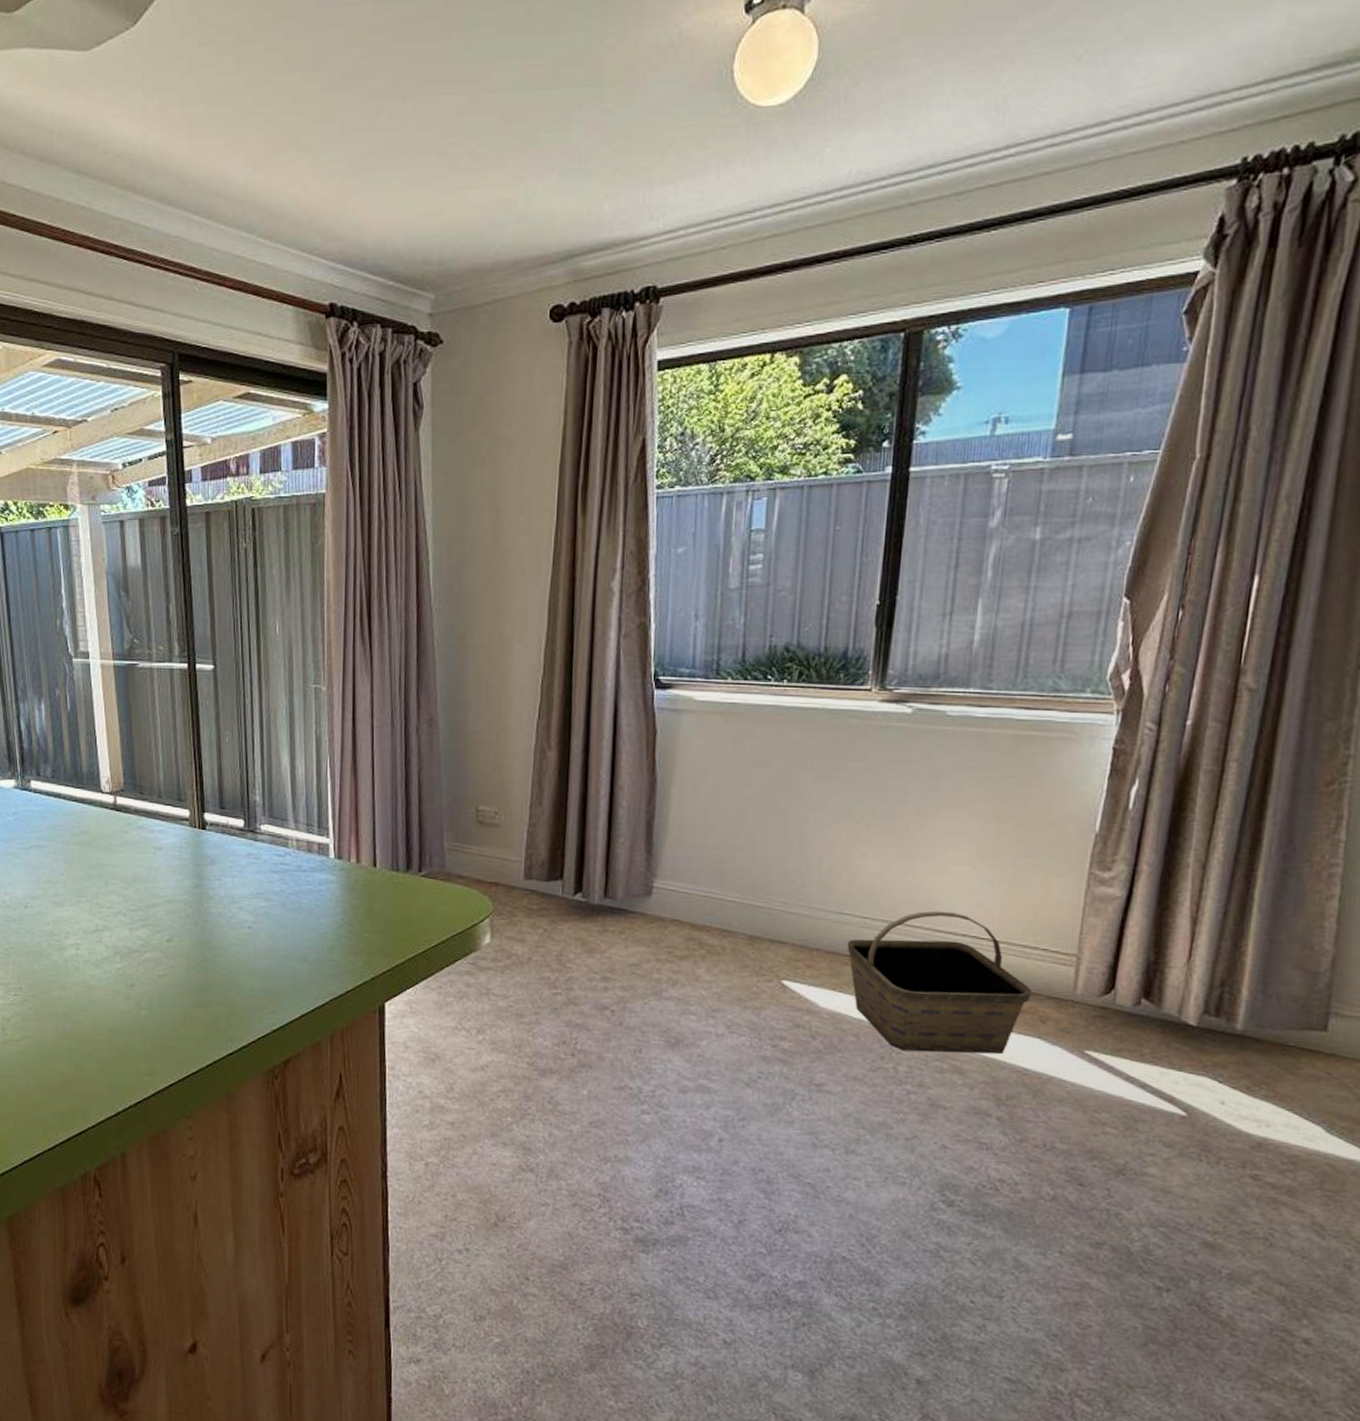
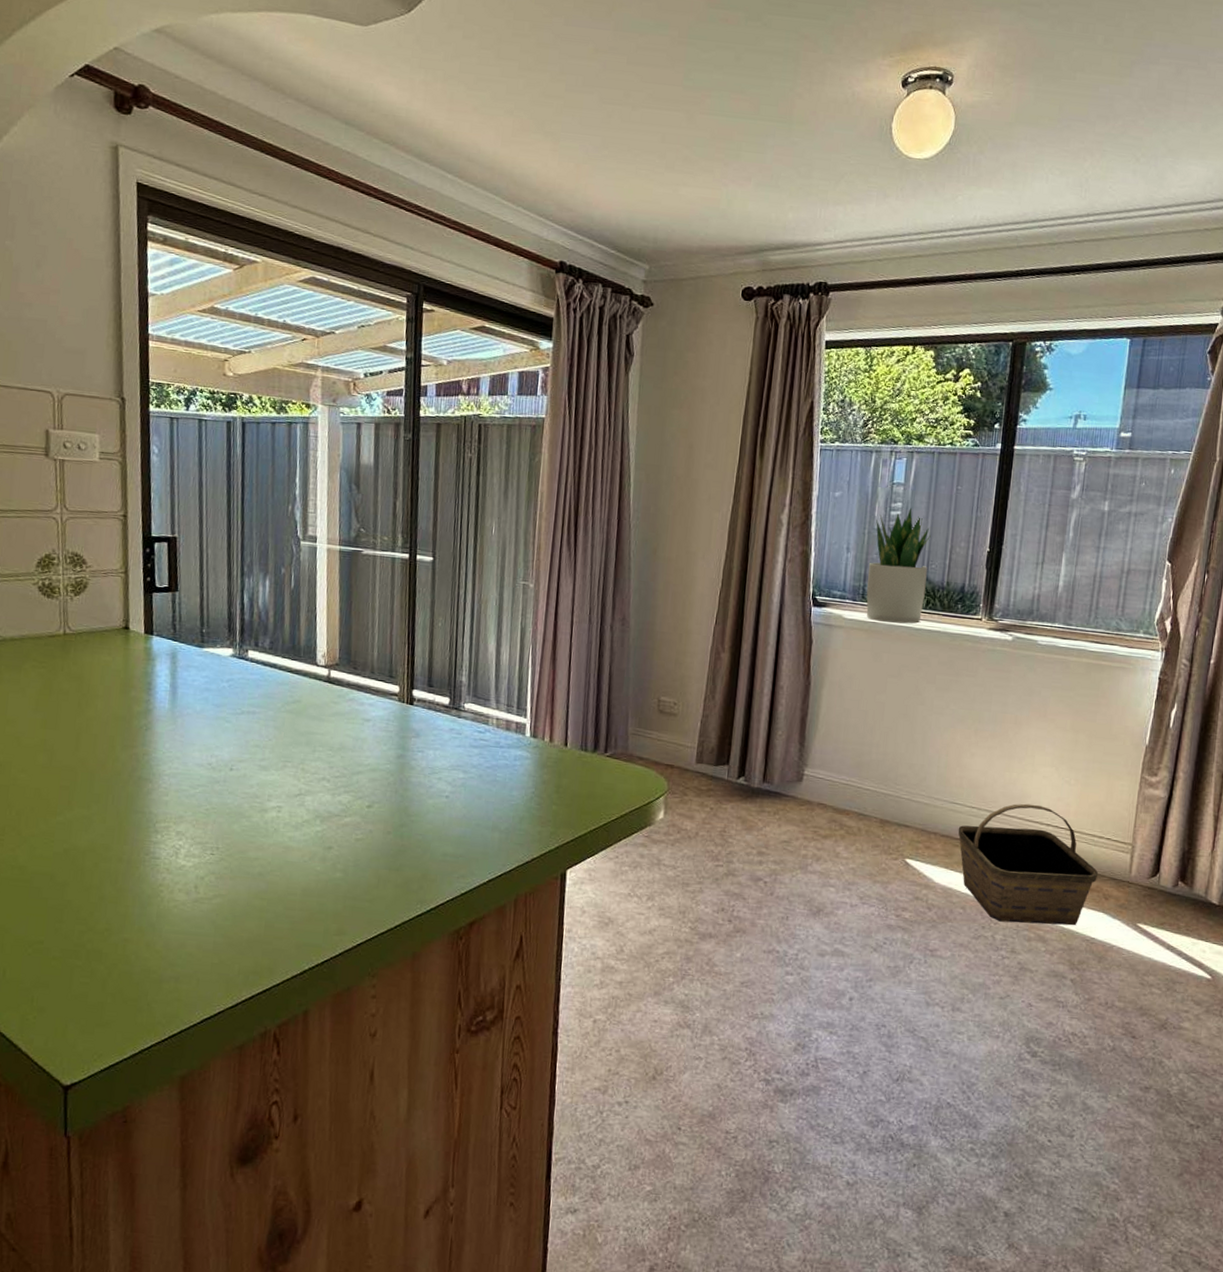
planter: none [722,558,802,703] -> present [866,507,931,624]

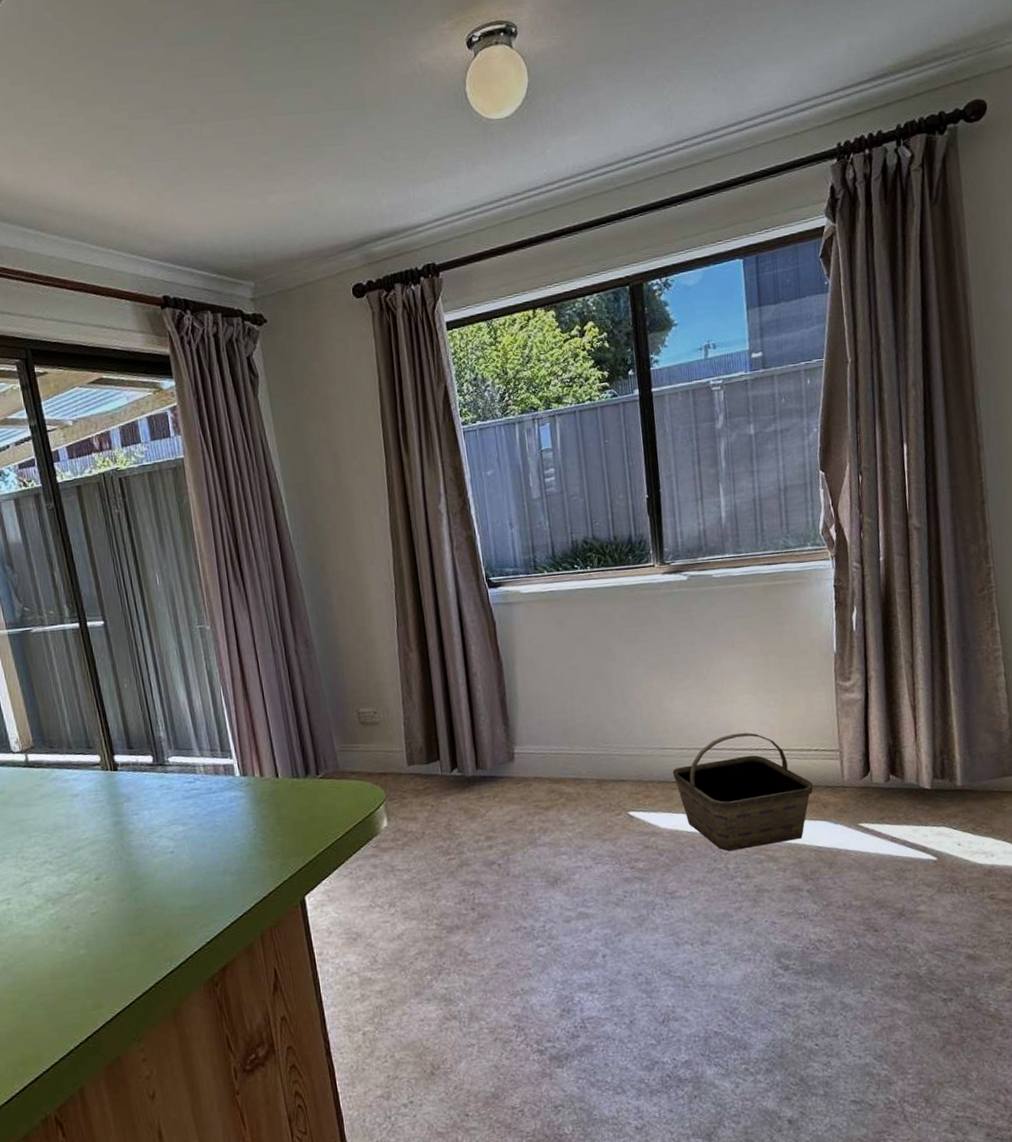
planter: present [866,507,931,624] -> none [533,471,596,590]

